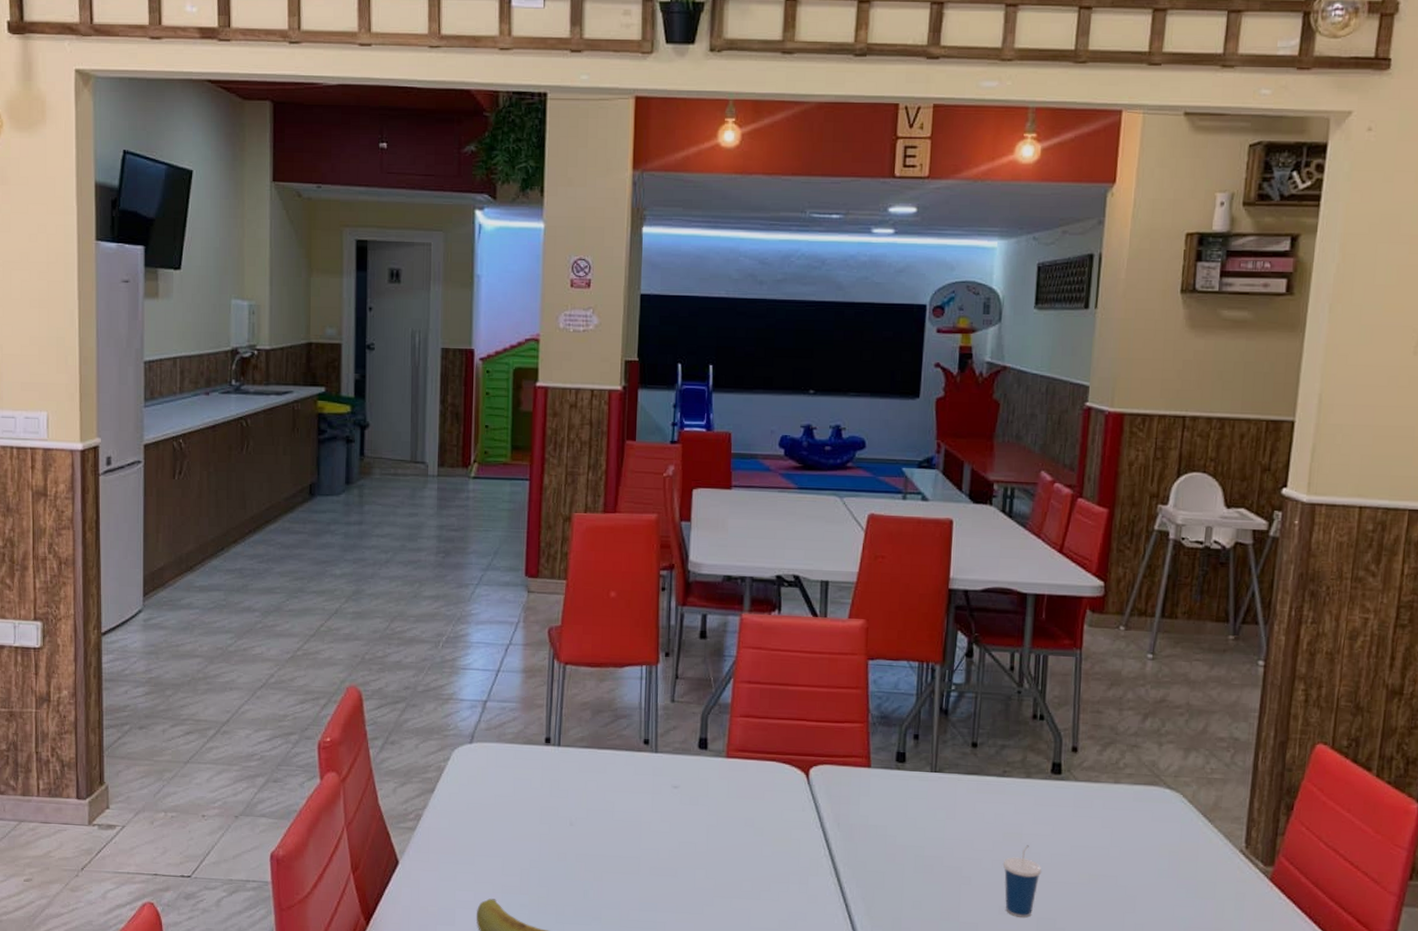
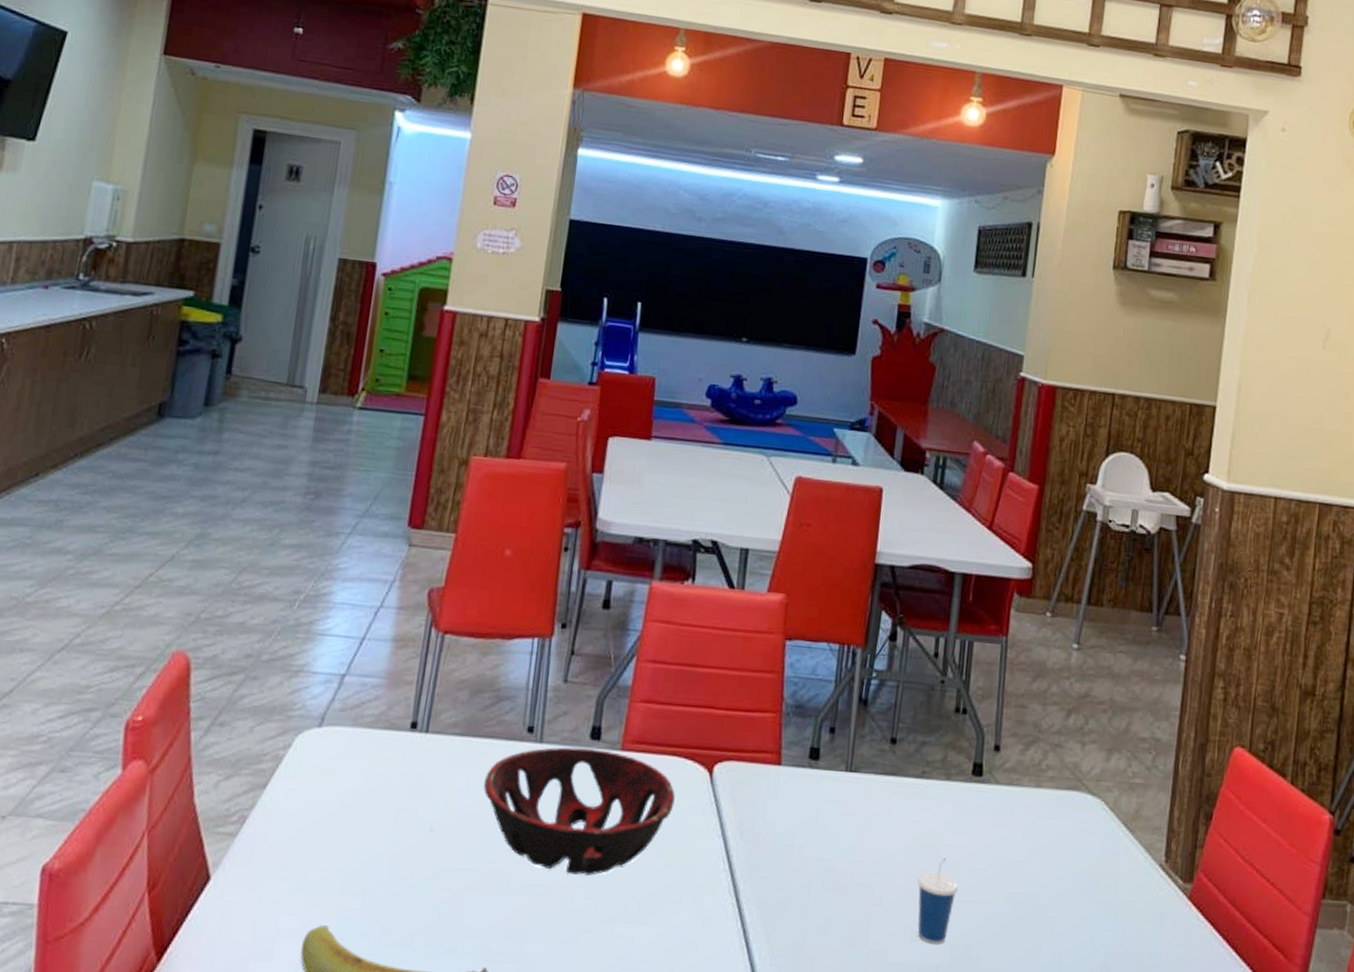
decorative bowl: none [611,755,777,860] -> present [484,747,675,875]

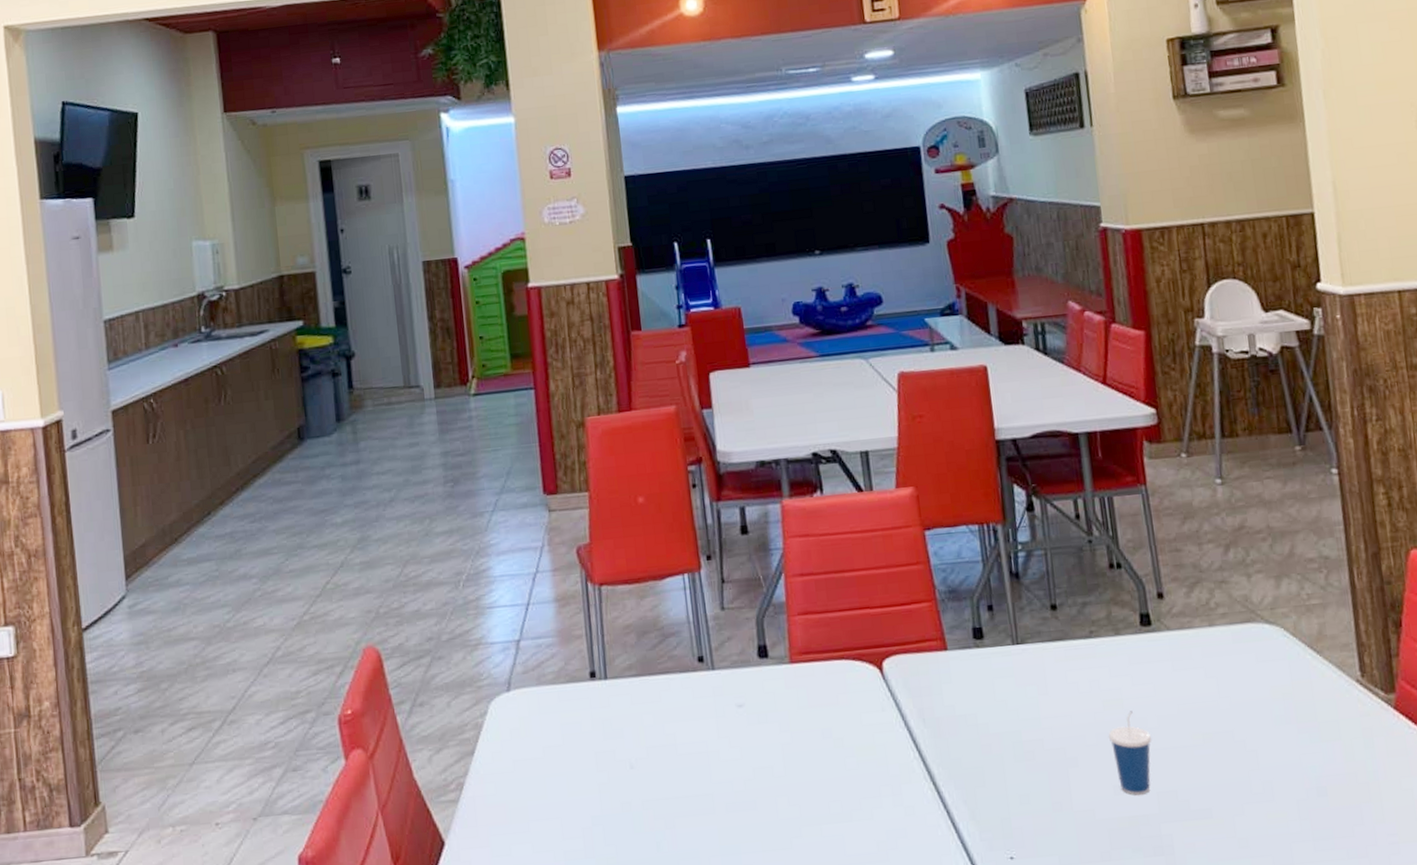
decorative bowl: present [484,747,675,875] -> none [669,666,853,786]

